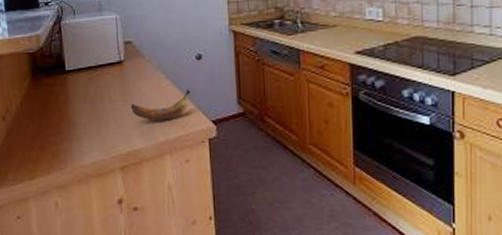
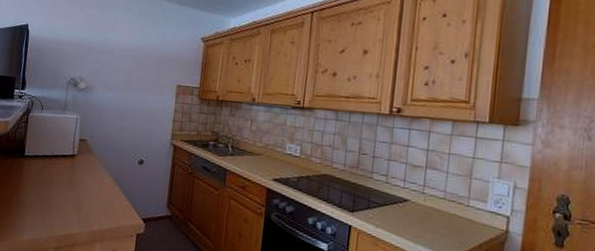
banana: present [131,89,190,121] -> none [74,187,128,213]

